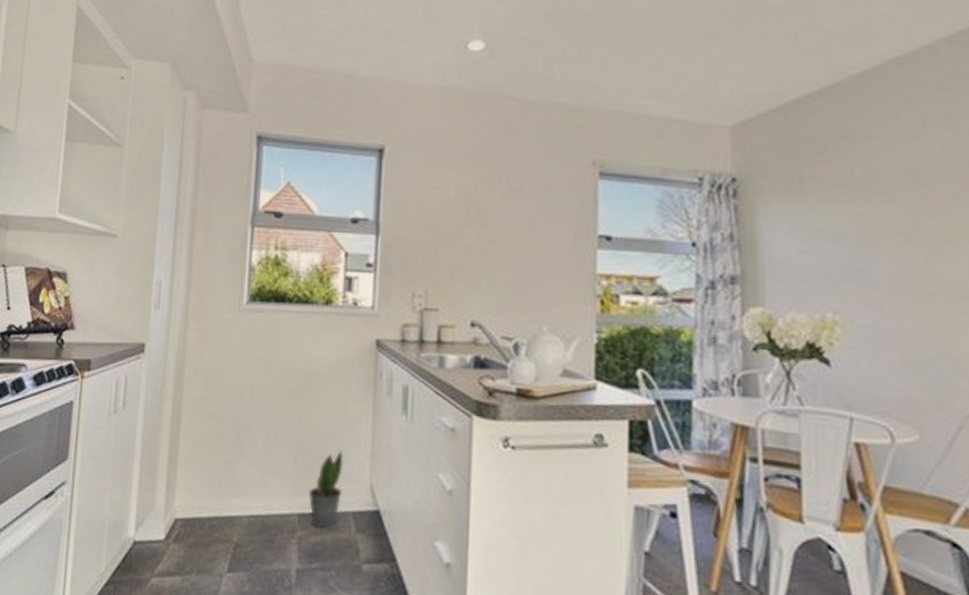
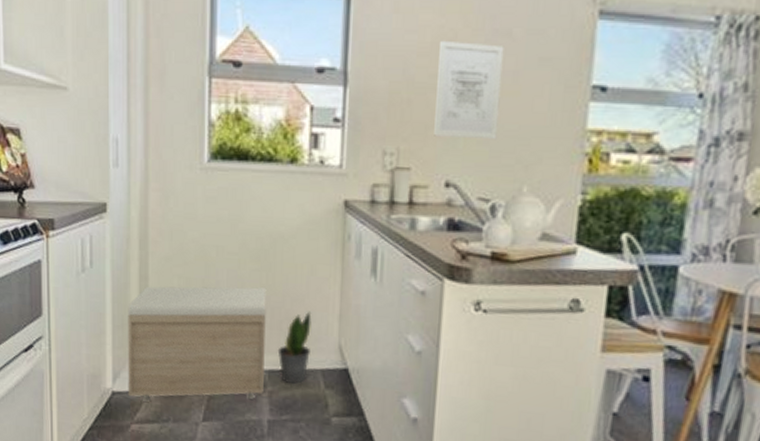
storage bench: none [150,426,299,552] -> present [128,286,267,402]
wall art: none [459,195,519,284] -> present [434,40,505,140]

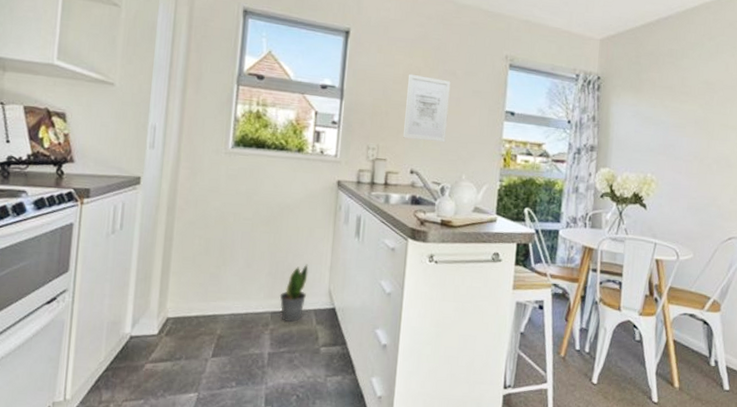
storage bench: present [128,286,267,402] -> none [145,245,274,343]

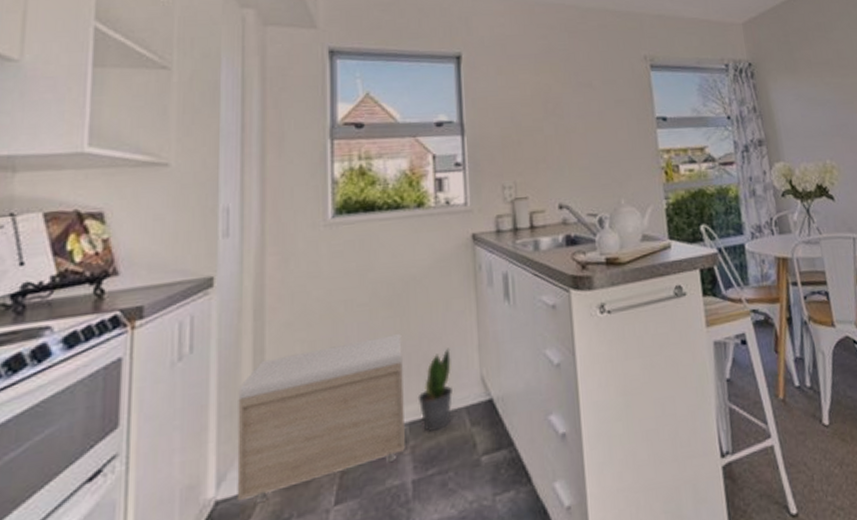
storage bench: none [145,245,274,343] -> present [237,334,405,502]
wall art: present [403,73,451,143] -> none [538,93,594,168]

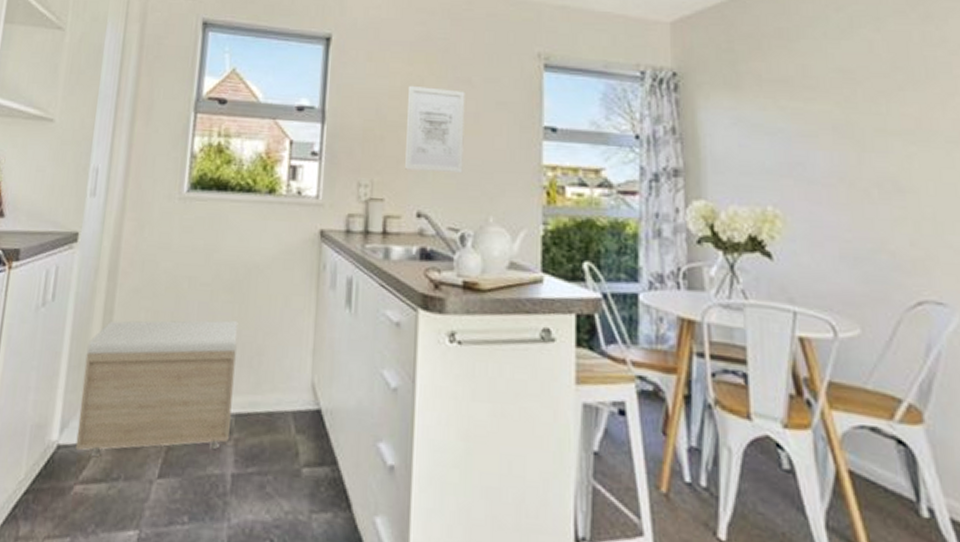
potted plant: present [417,348,452,432] -> none [246,345,284,430]
wall art: none [538,93,594,168] -> present [405,85,465,174]

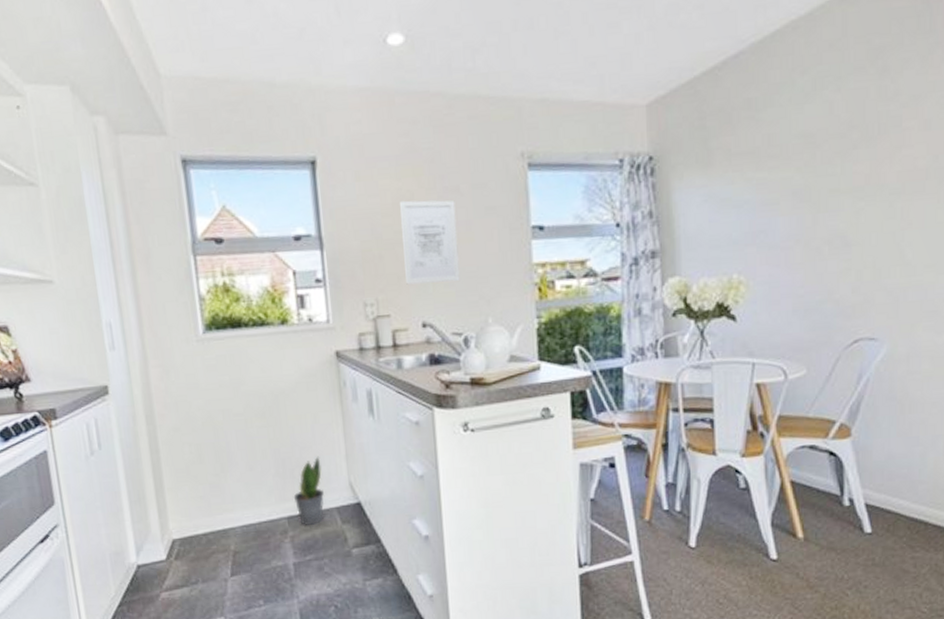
storage bench: present [75,320,239,456] -> none [142,442,286,568]
potted plant: none [246,345,284,430] -> present [293,456,324,526]

